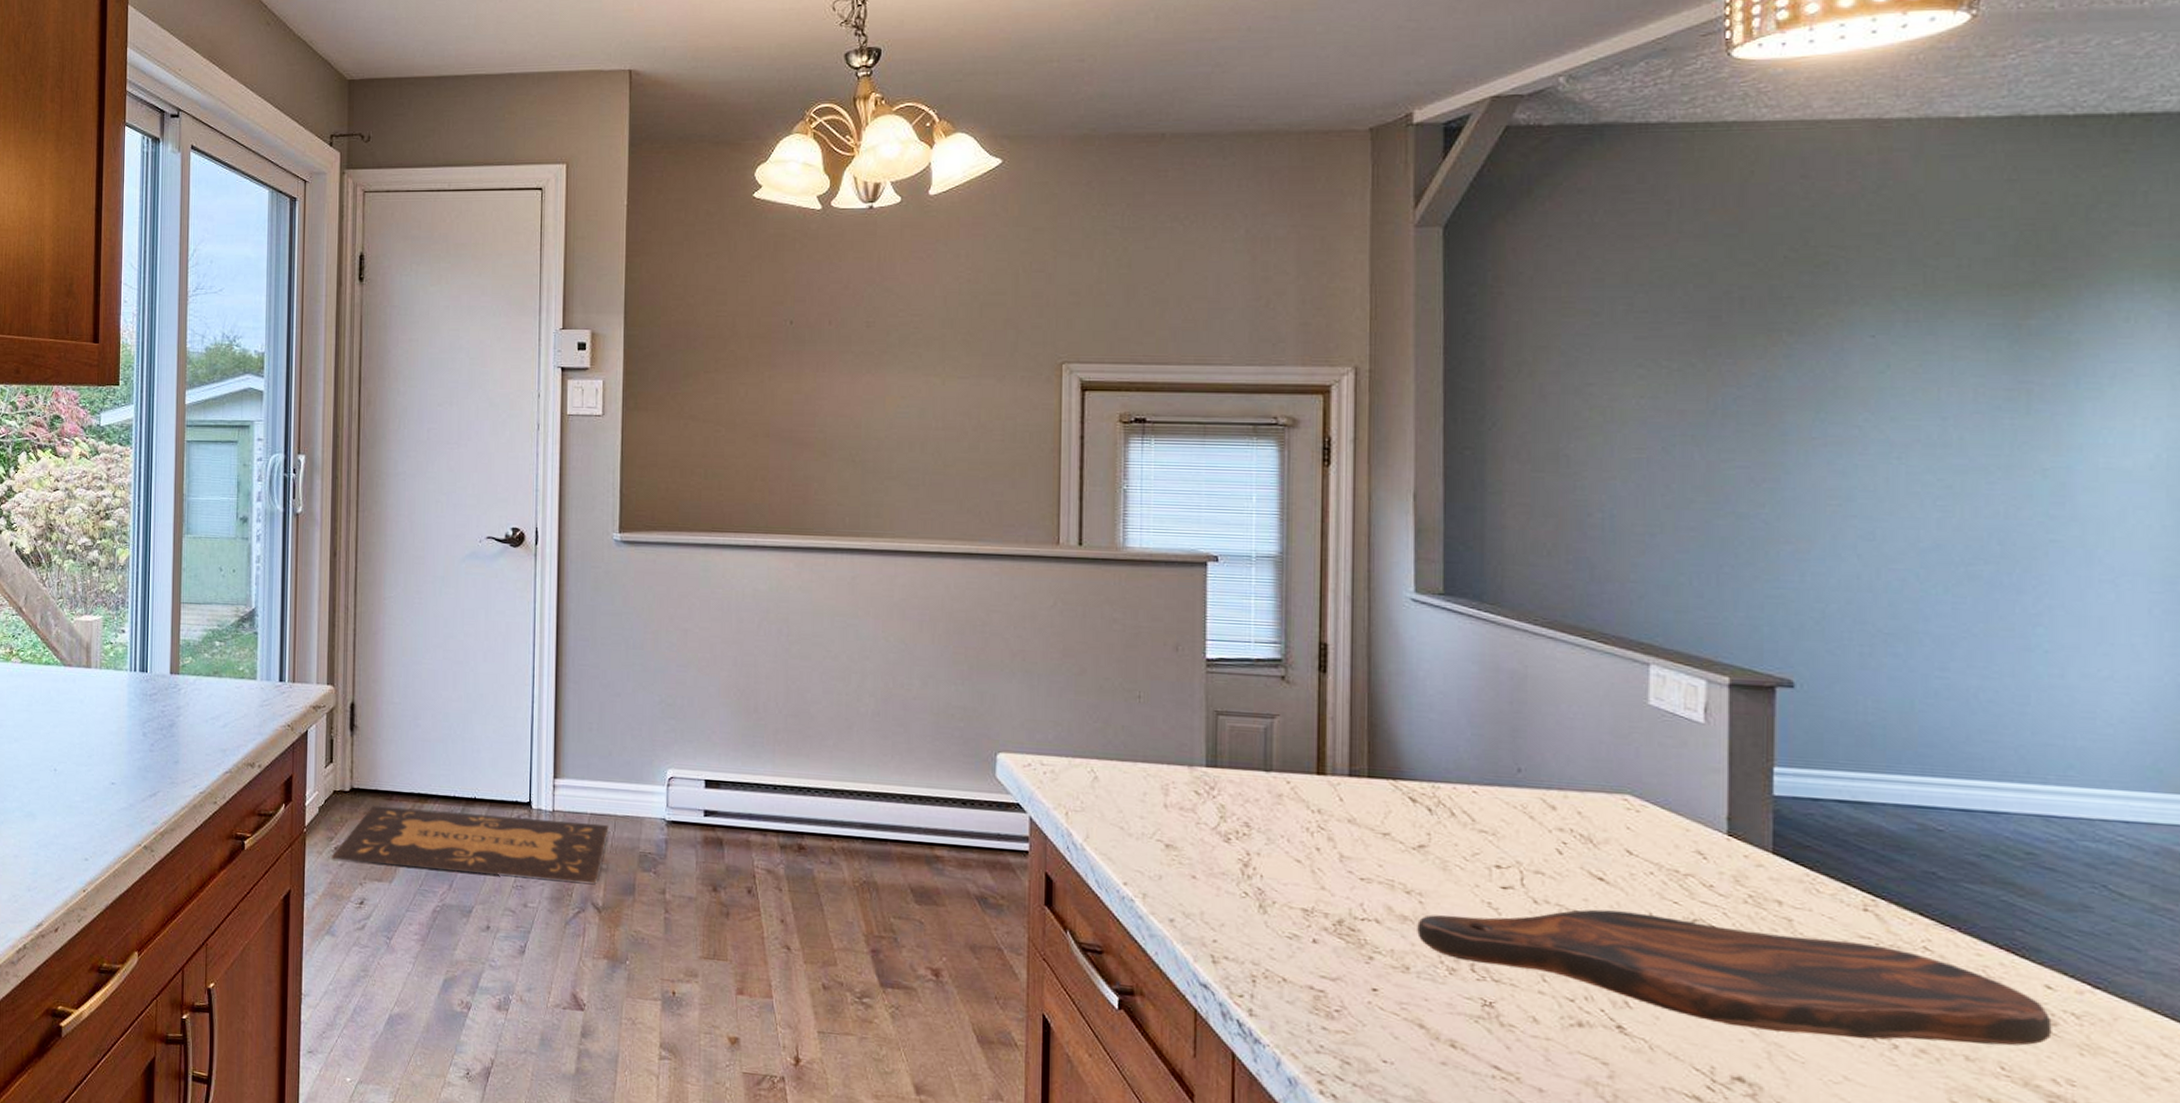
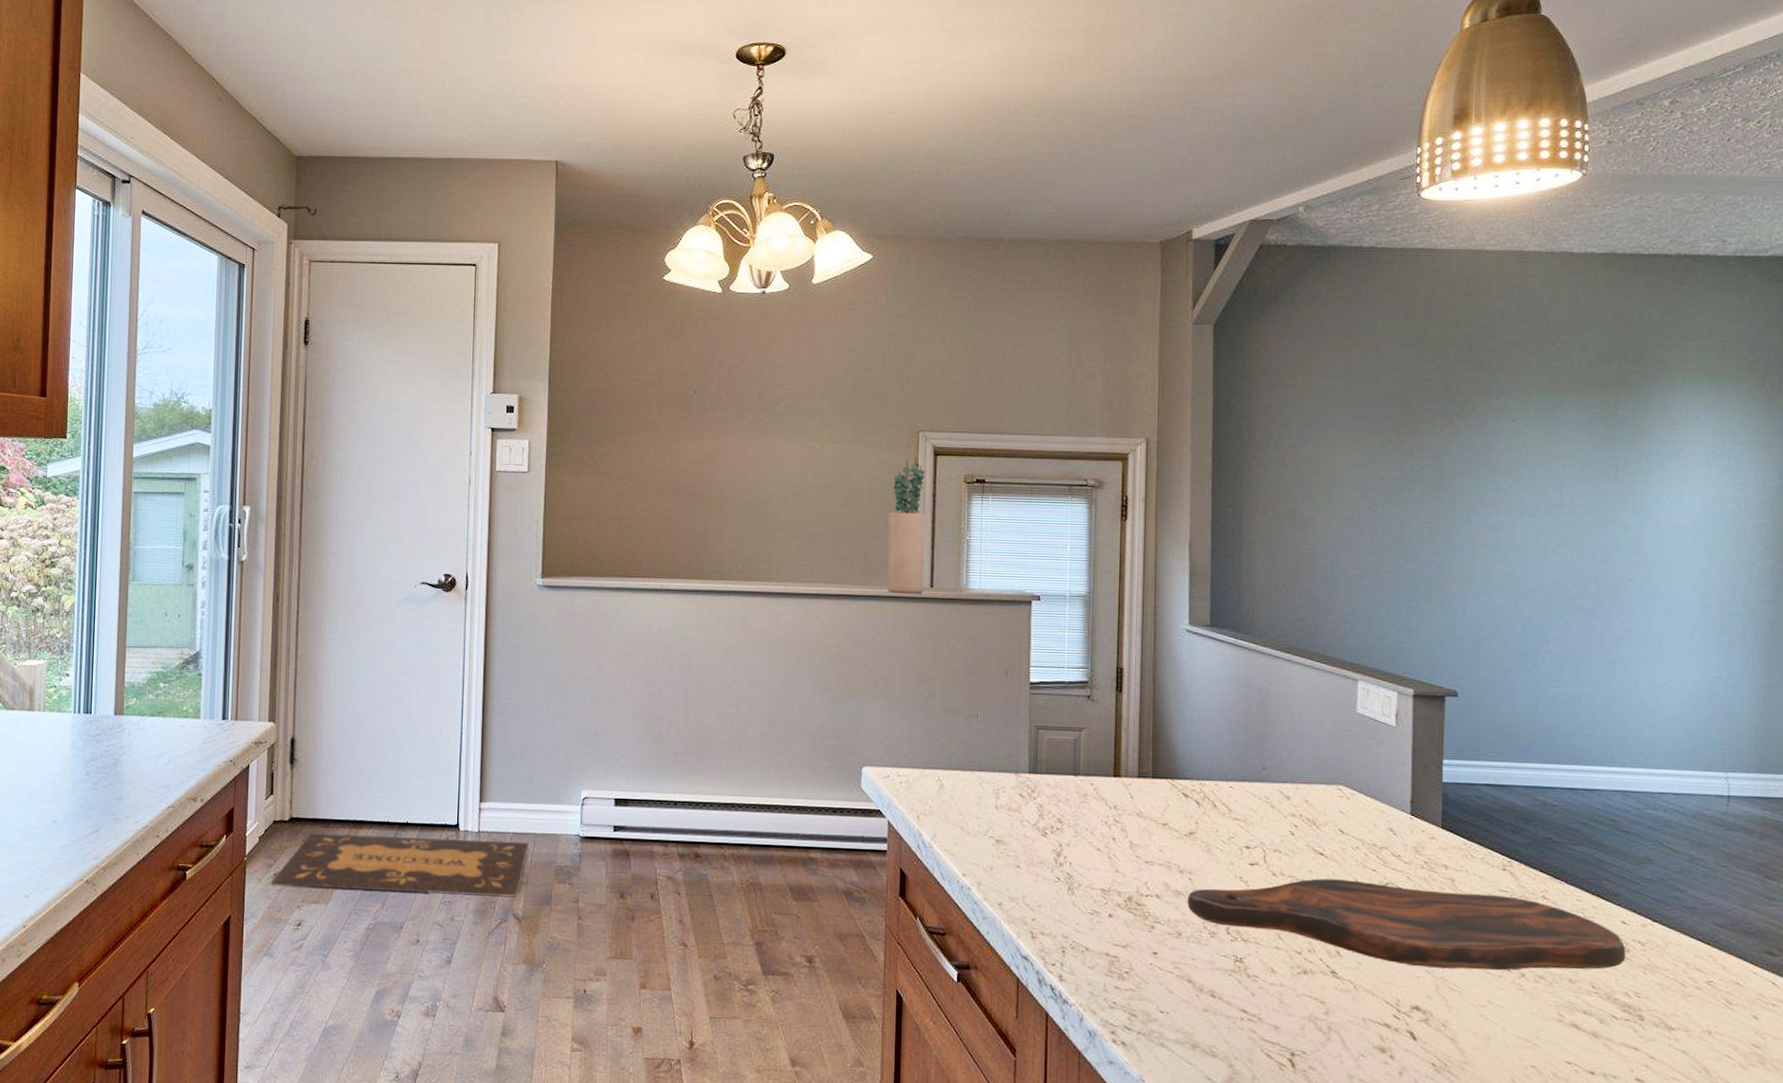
vase: none [1024,392,1072,554] -> present [886,456,925,595]

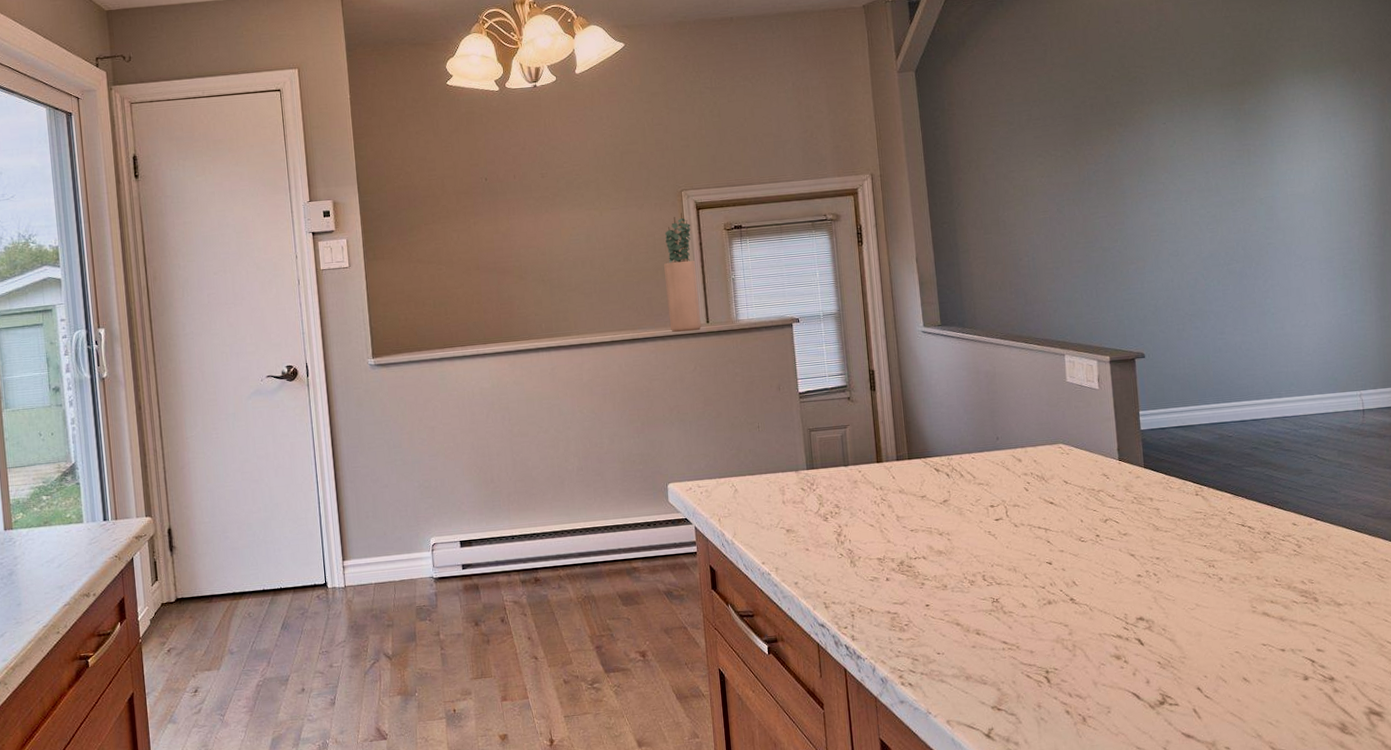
doormat: present [270,833,529,896] -> none [165,589,391,661]
cutting board: present [1187,878,1626,971] -> none [948,516,1299,585]

